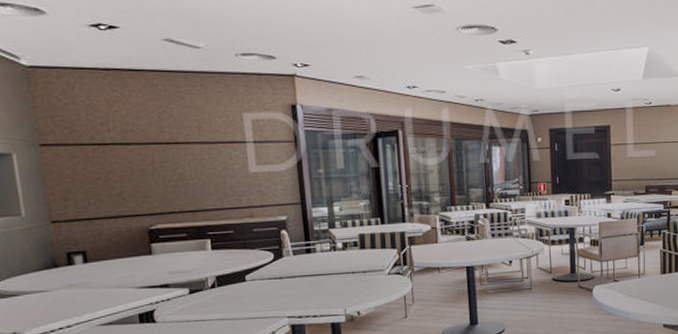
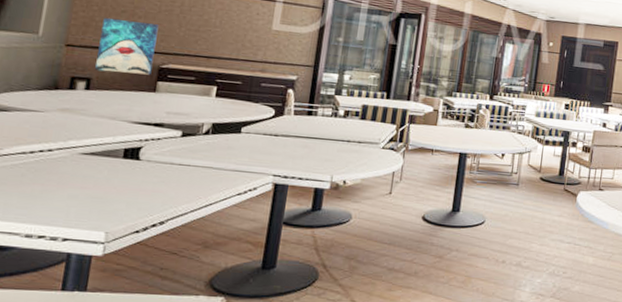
wall art: none [80,186,142,243] -> present [95,18,159,75]

